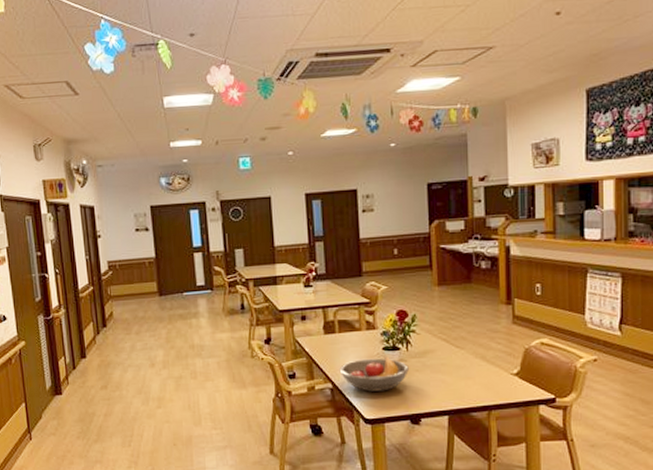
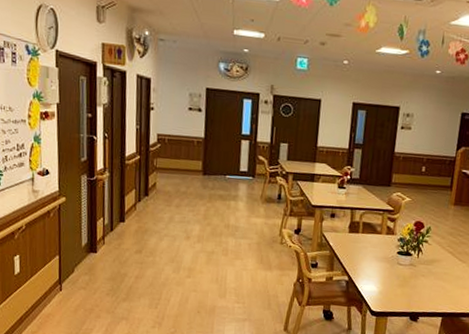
fruit bowl: present [339,356,410,392] -> none [356,259,418,290]

